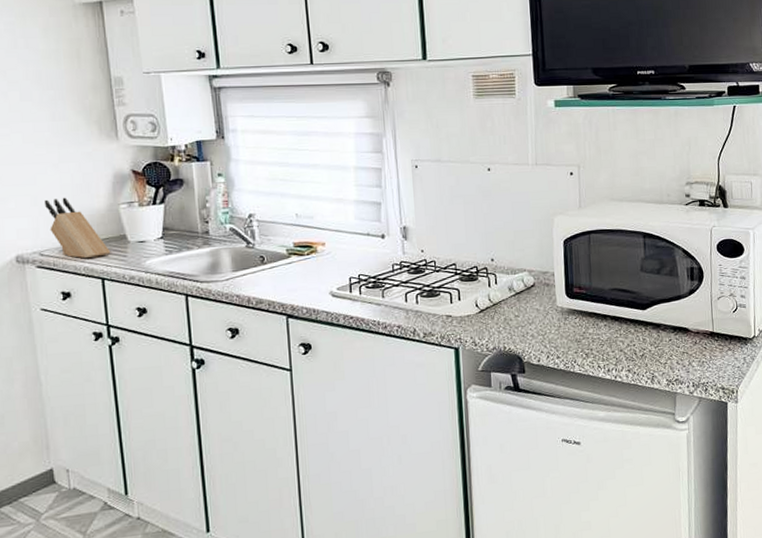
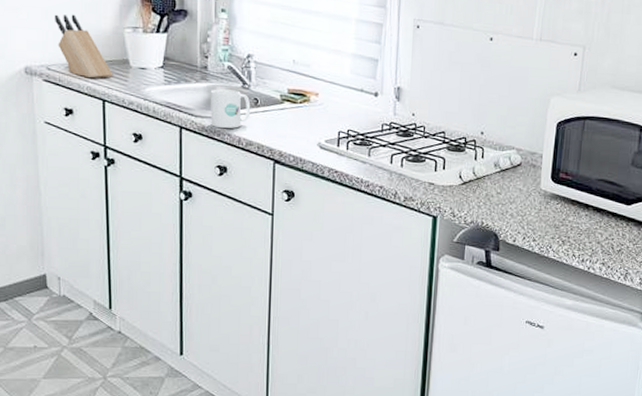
mug: none [214,251,258,290] -> present [210,89,251,128]

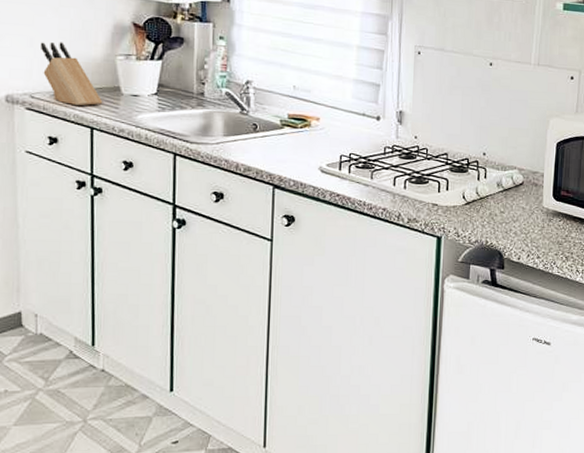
mug: present [210,89,251,128] -> none [206,115,250,154]

